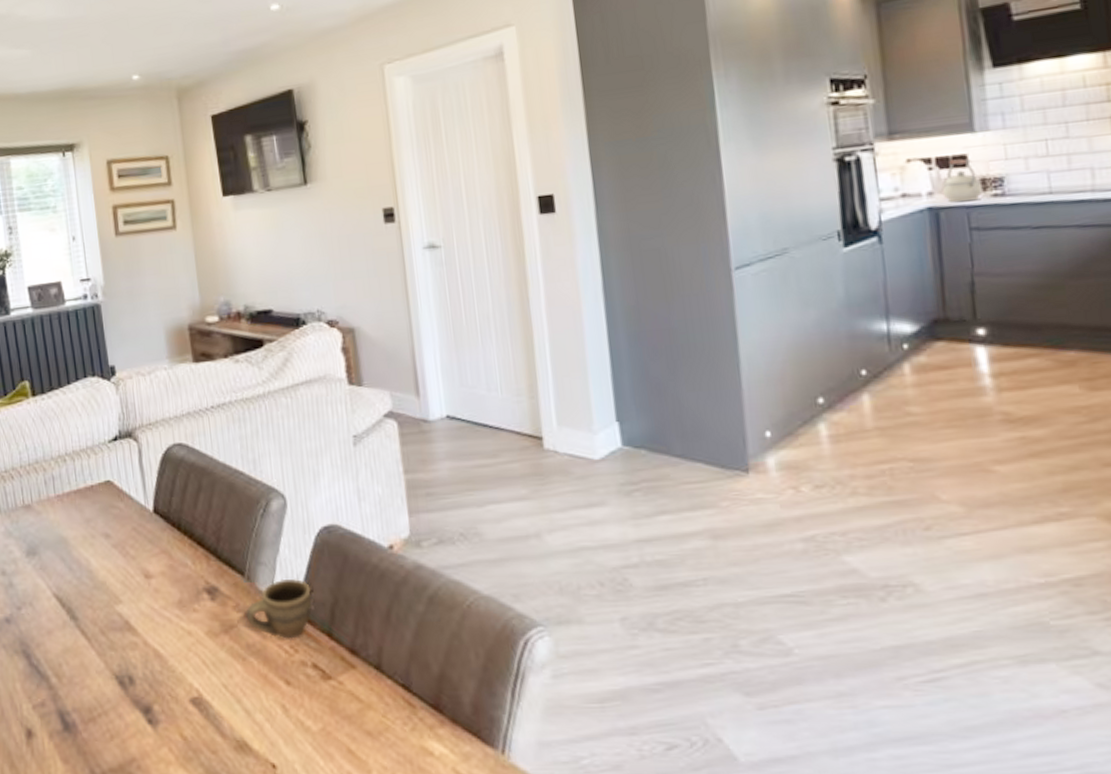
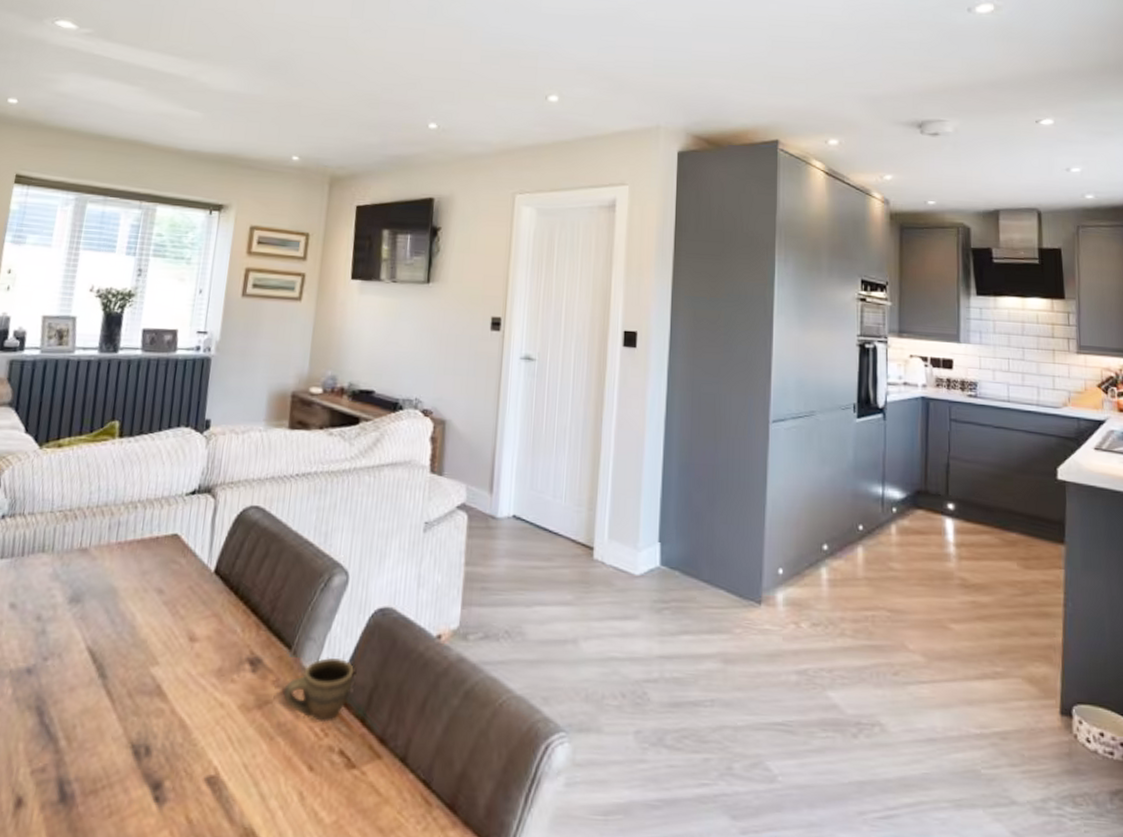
kettle: present [941,158,984,203] -> none [933,361,962,398]

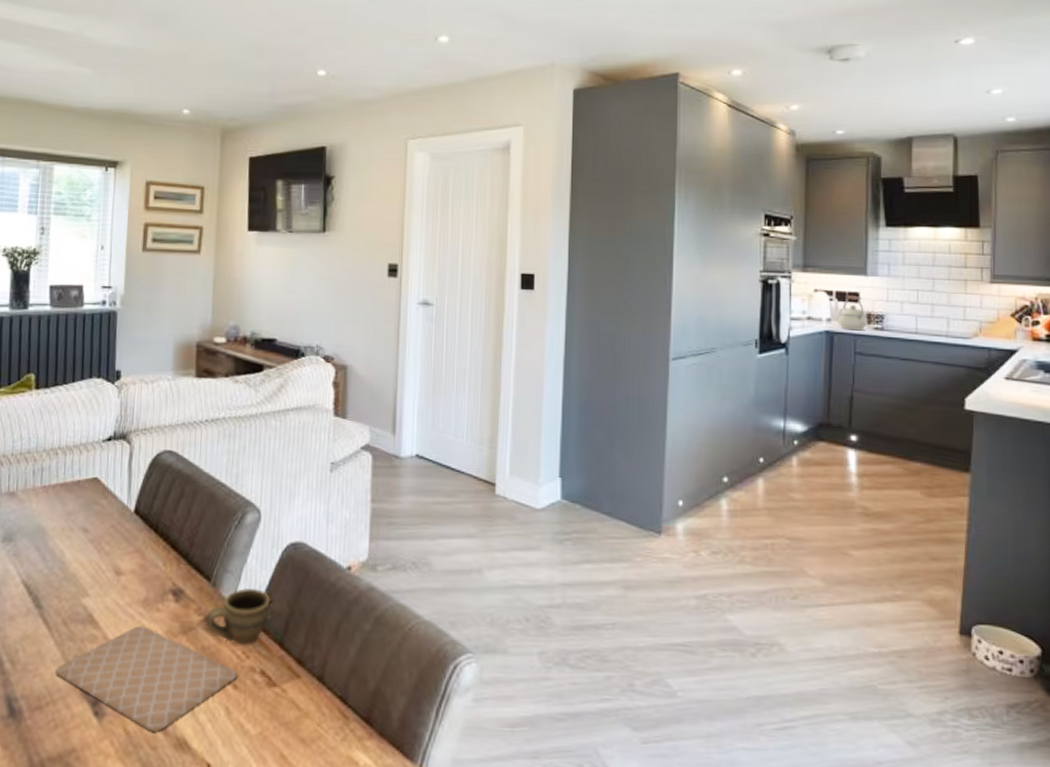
placemat: none [115,698,315,820] -> present [55,626,238,731]
kettle: none [933,361,962,398] -> present [838,295,868,331]

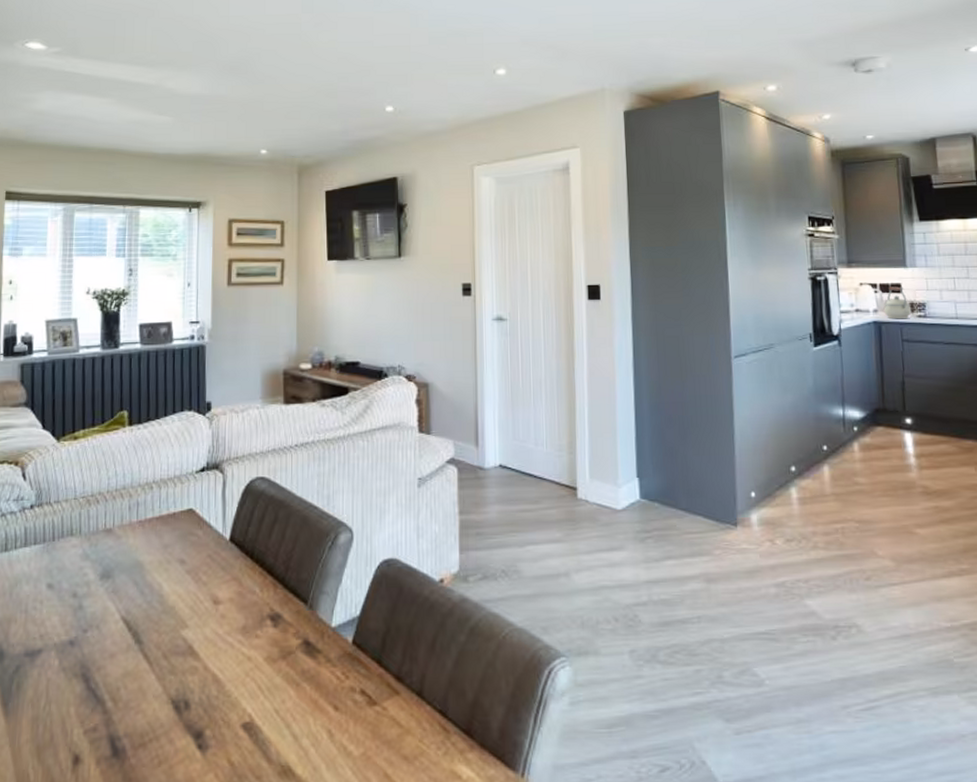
placemat: present [55,626,238,731] -> none [157,654,339,760]
cup: present [206,587,270,645] -> none [304,607,366,666]

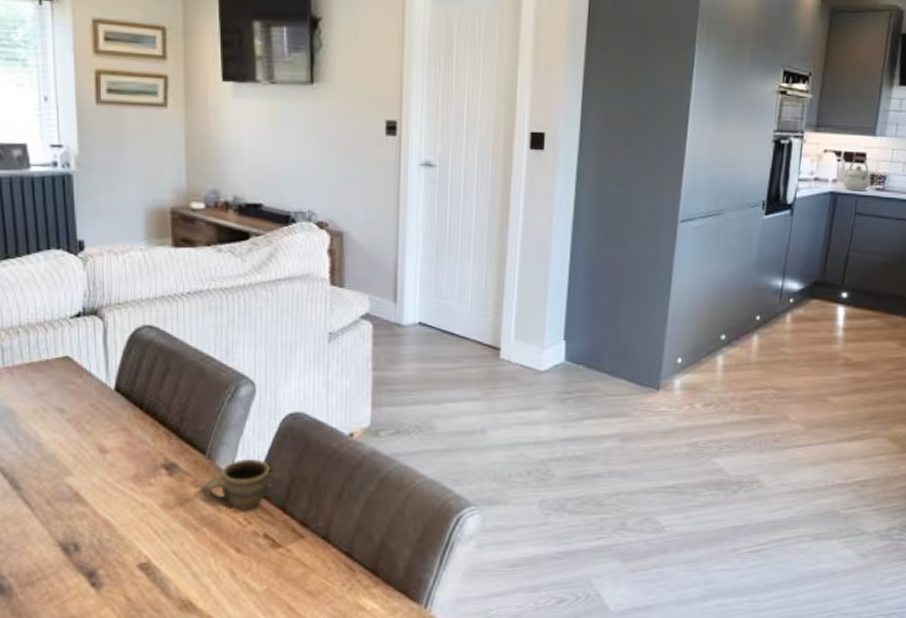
cup: none [304,607,366,666] -> present [203,458,270,512]

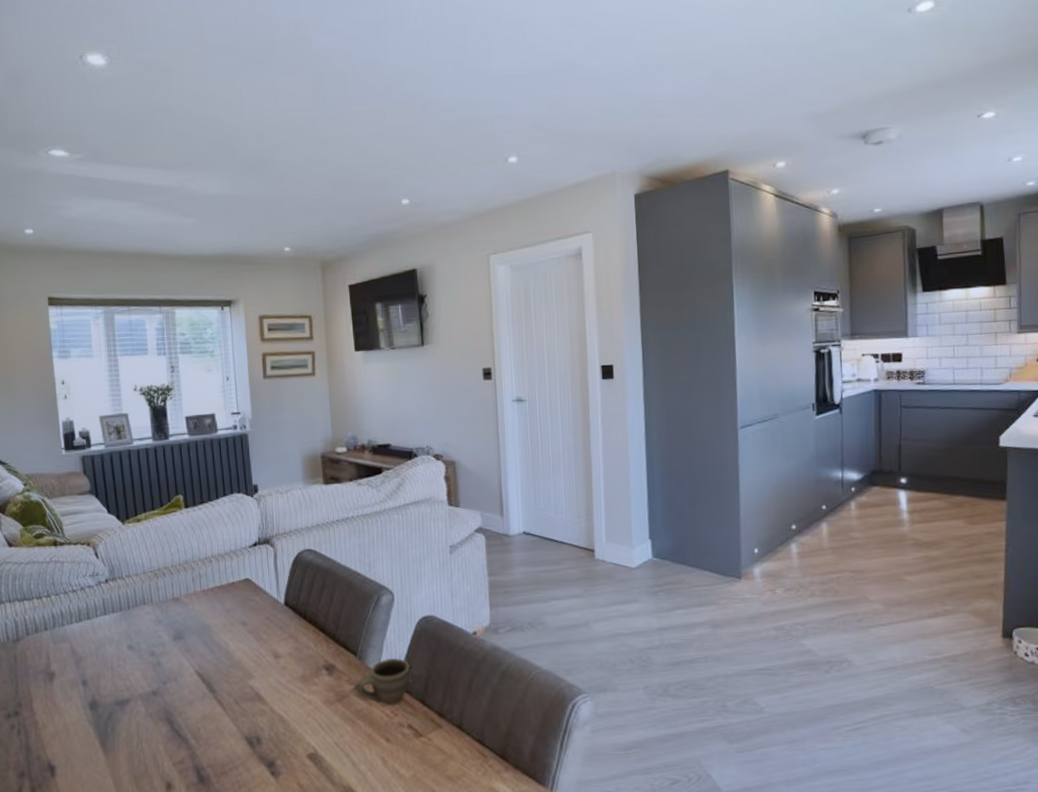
kettle: present [842,155,871,192] -> none [884,356,911,387]

